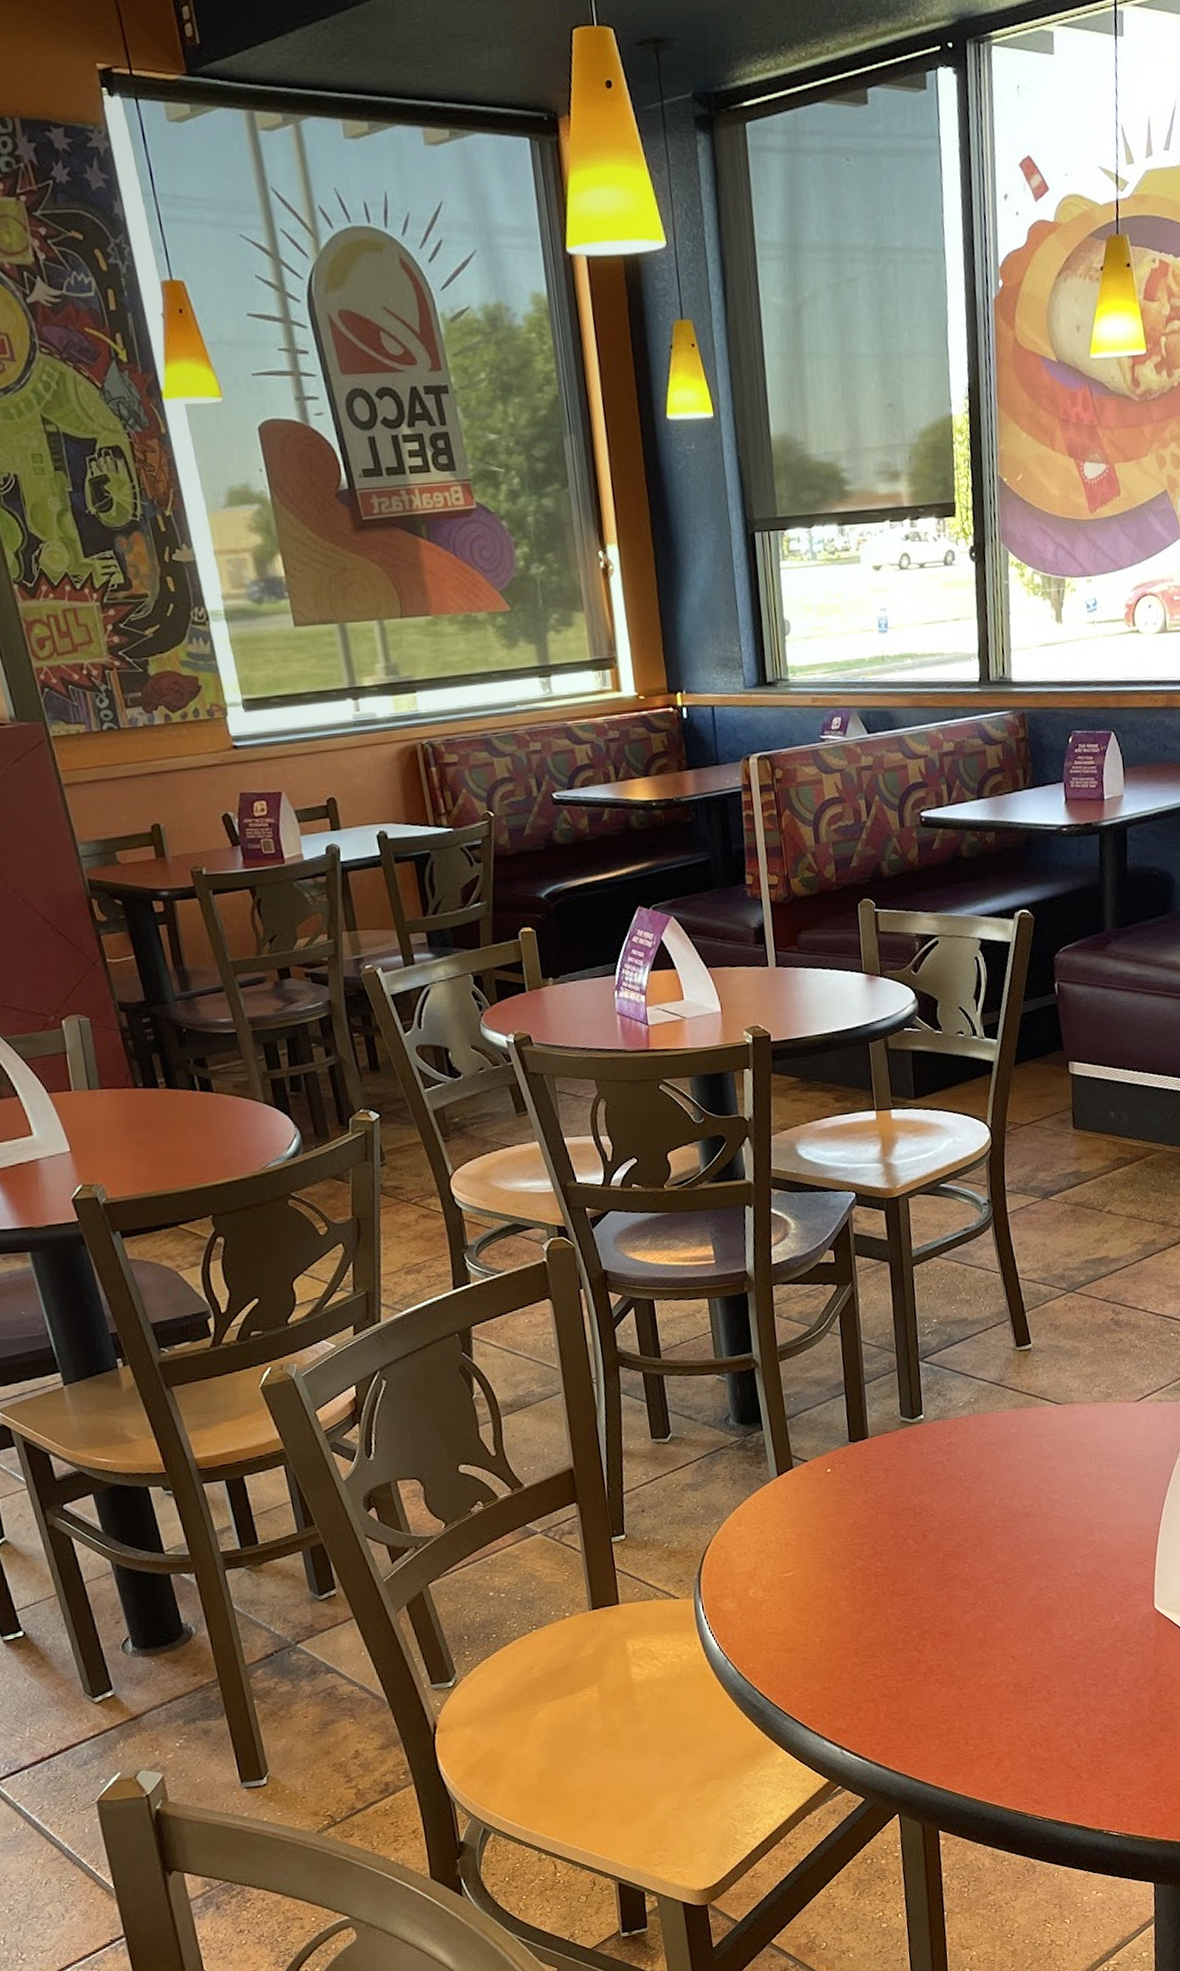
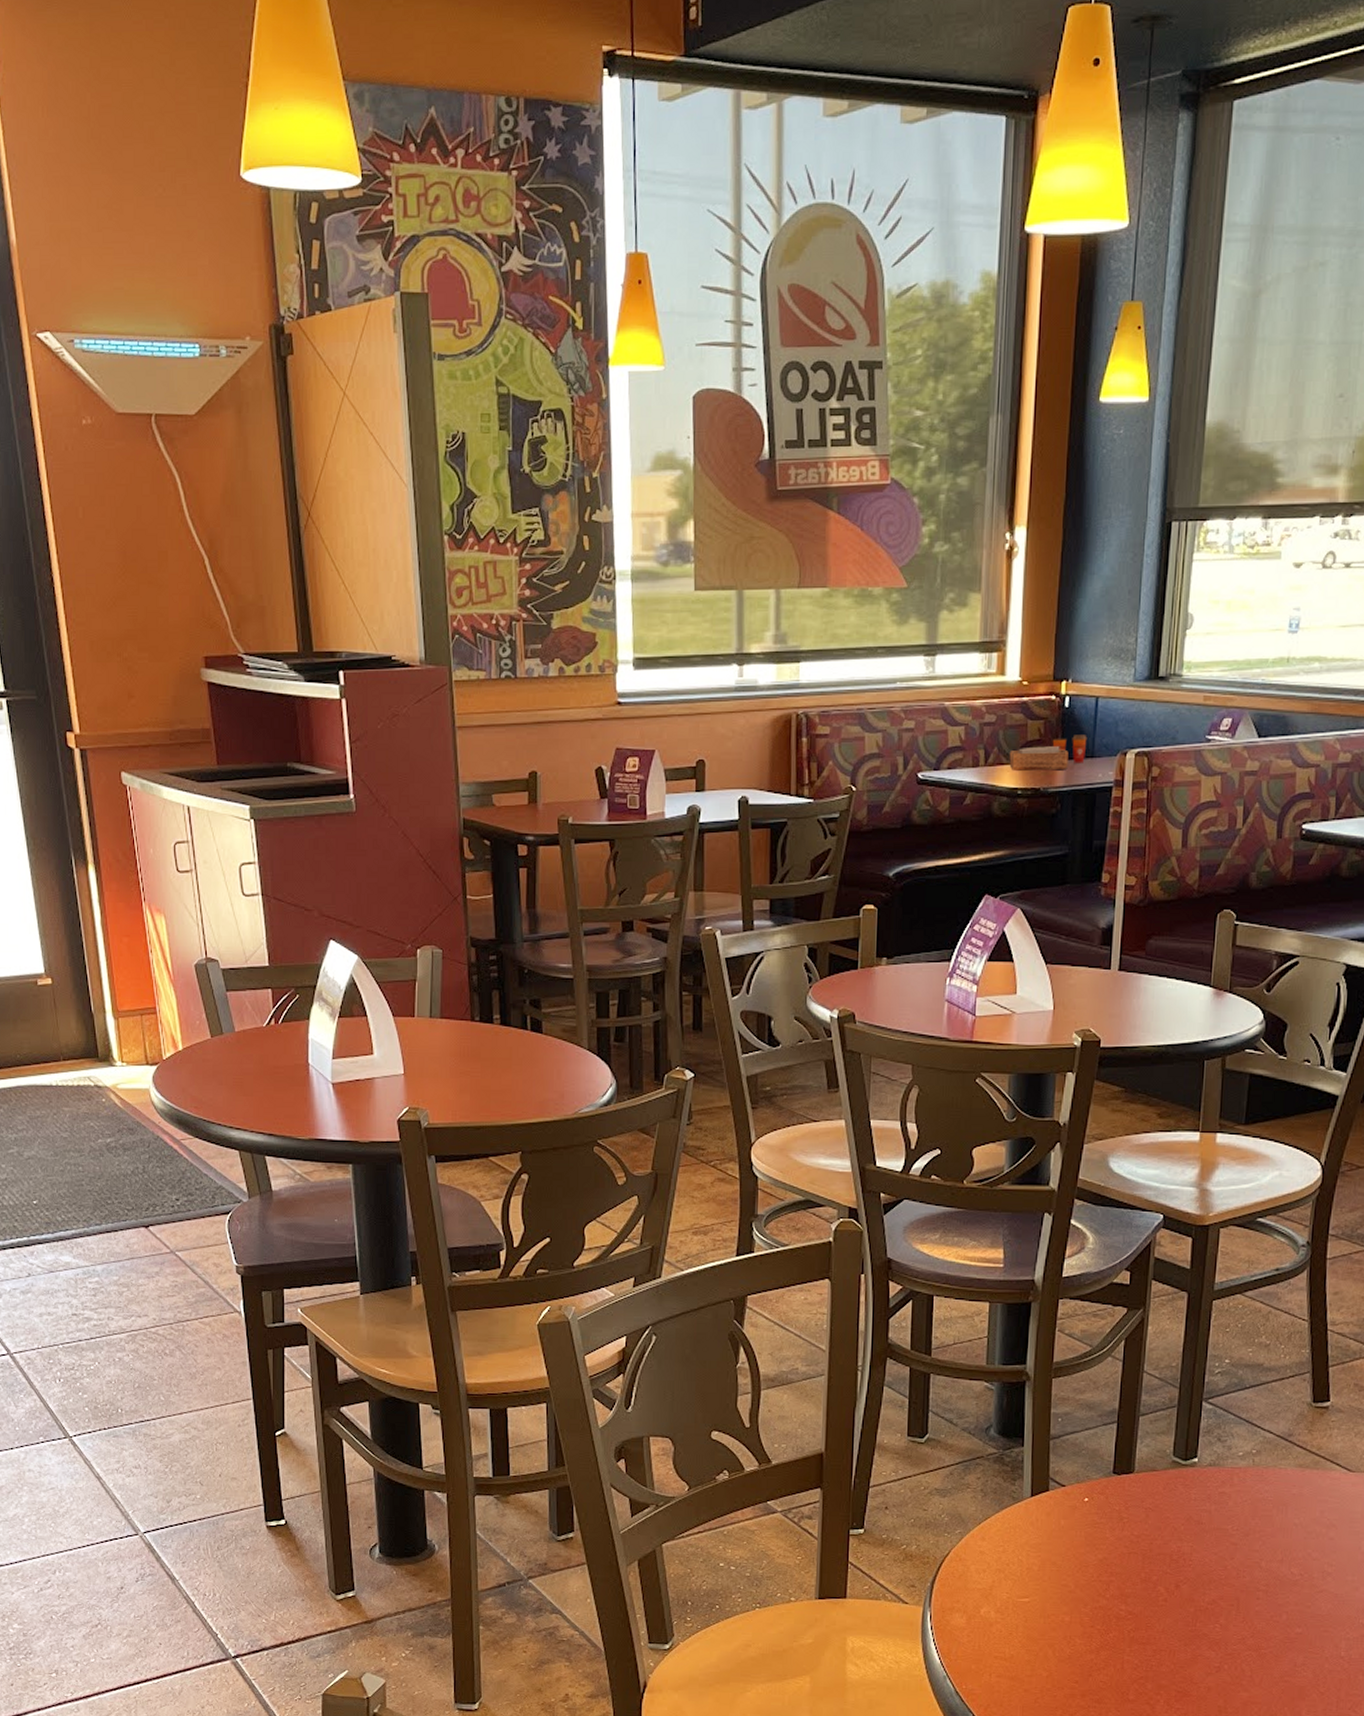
napkin holder: none [638,756,696,784] -> present [1009,746,1069,771]
beverage cup: none [677,743,711,772] -> present [1052,735,1087,763]

